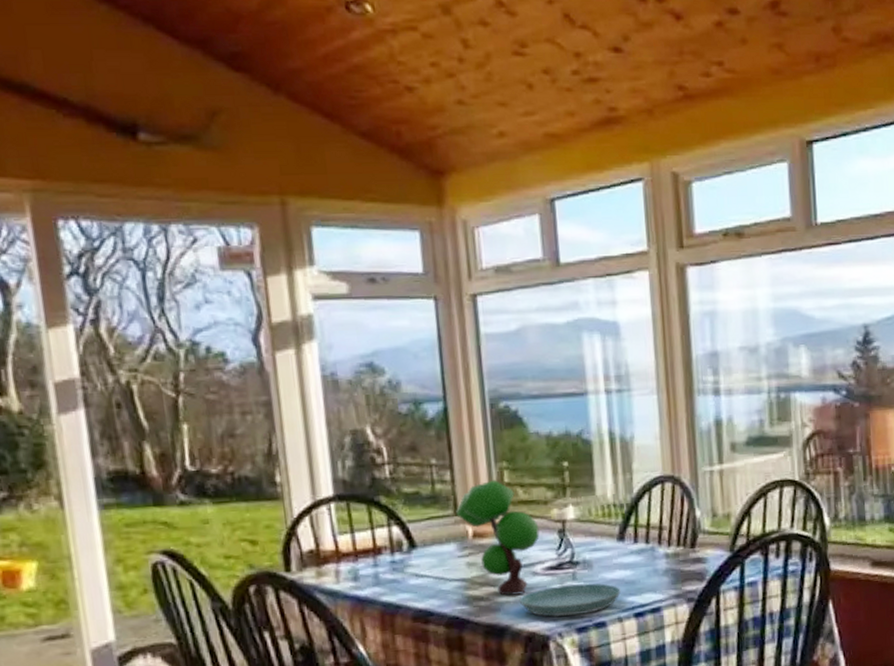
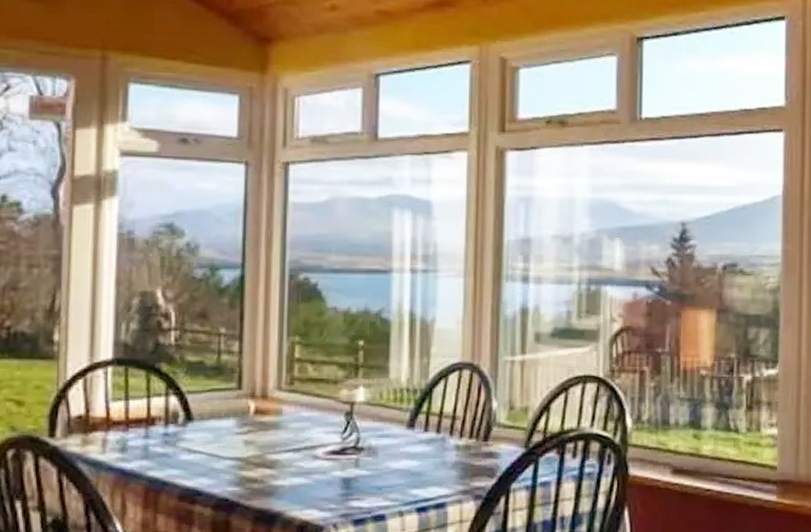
plant: present [456,479,540,596] -> none [240,354,325,479]
saucer: present [519,583,621,618] -> none [295,471,405,507]

